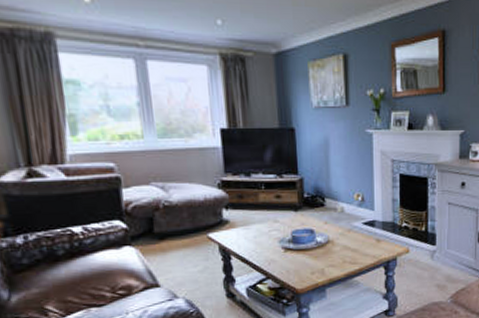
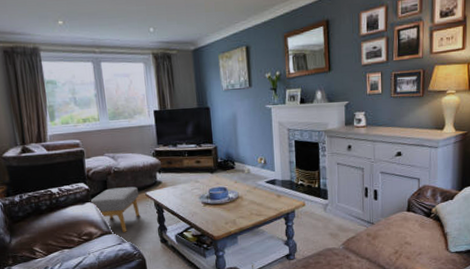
footstool: none [130,226,200,285] -> present [91,186,140,232]

